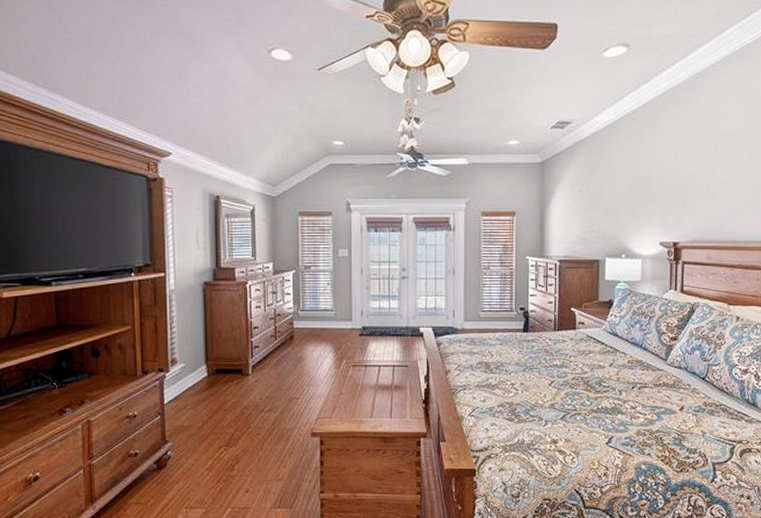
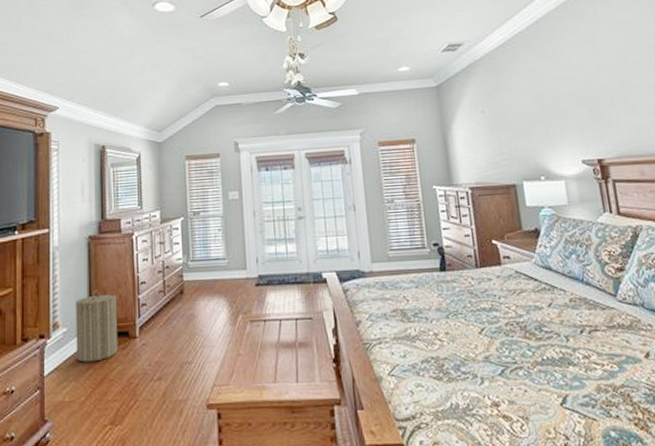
laundry hamper: none [192,331,233,394] -> present [76,289,118,363]

